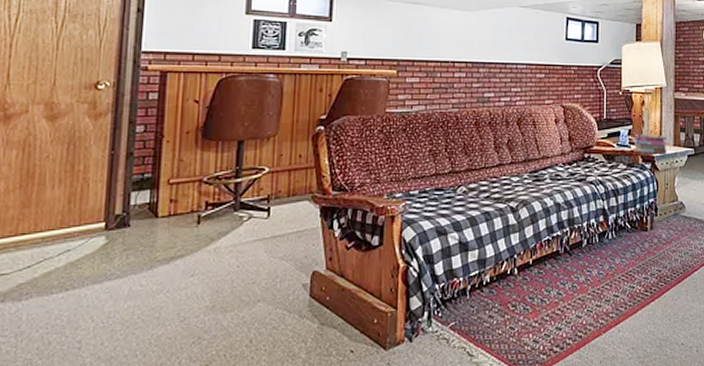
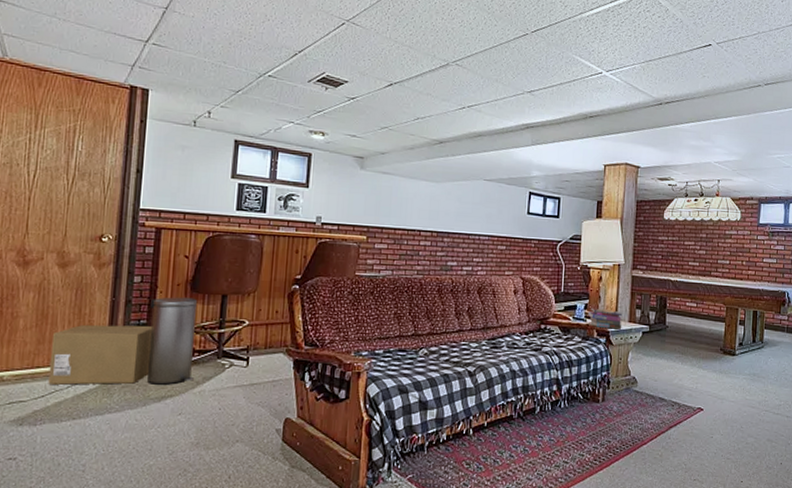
box: none [35,179,159,253] -> present [48,324,153,385]
pedal bin: none [154,146,211,245] -> present [147,297,198,385]

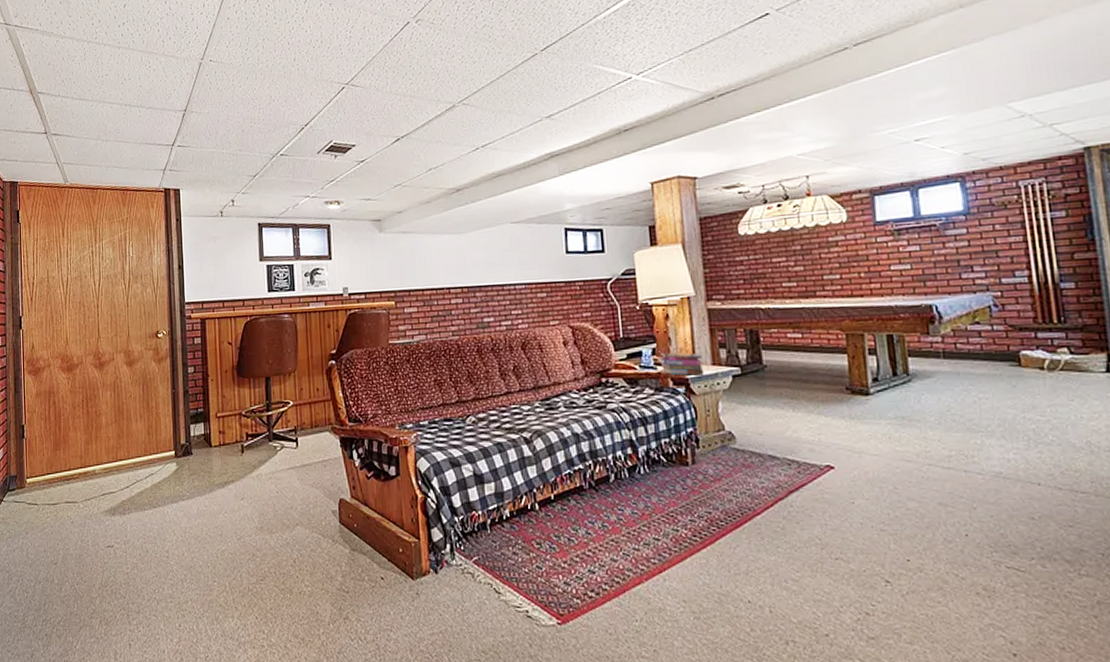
box: present [48,324,153,385] -> none [129,413,212,475]
pedal bin: present [147,297,198,385] -> none [204,383,250,471]

